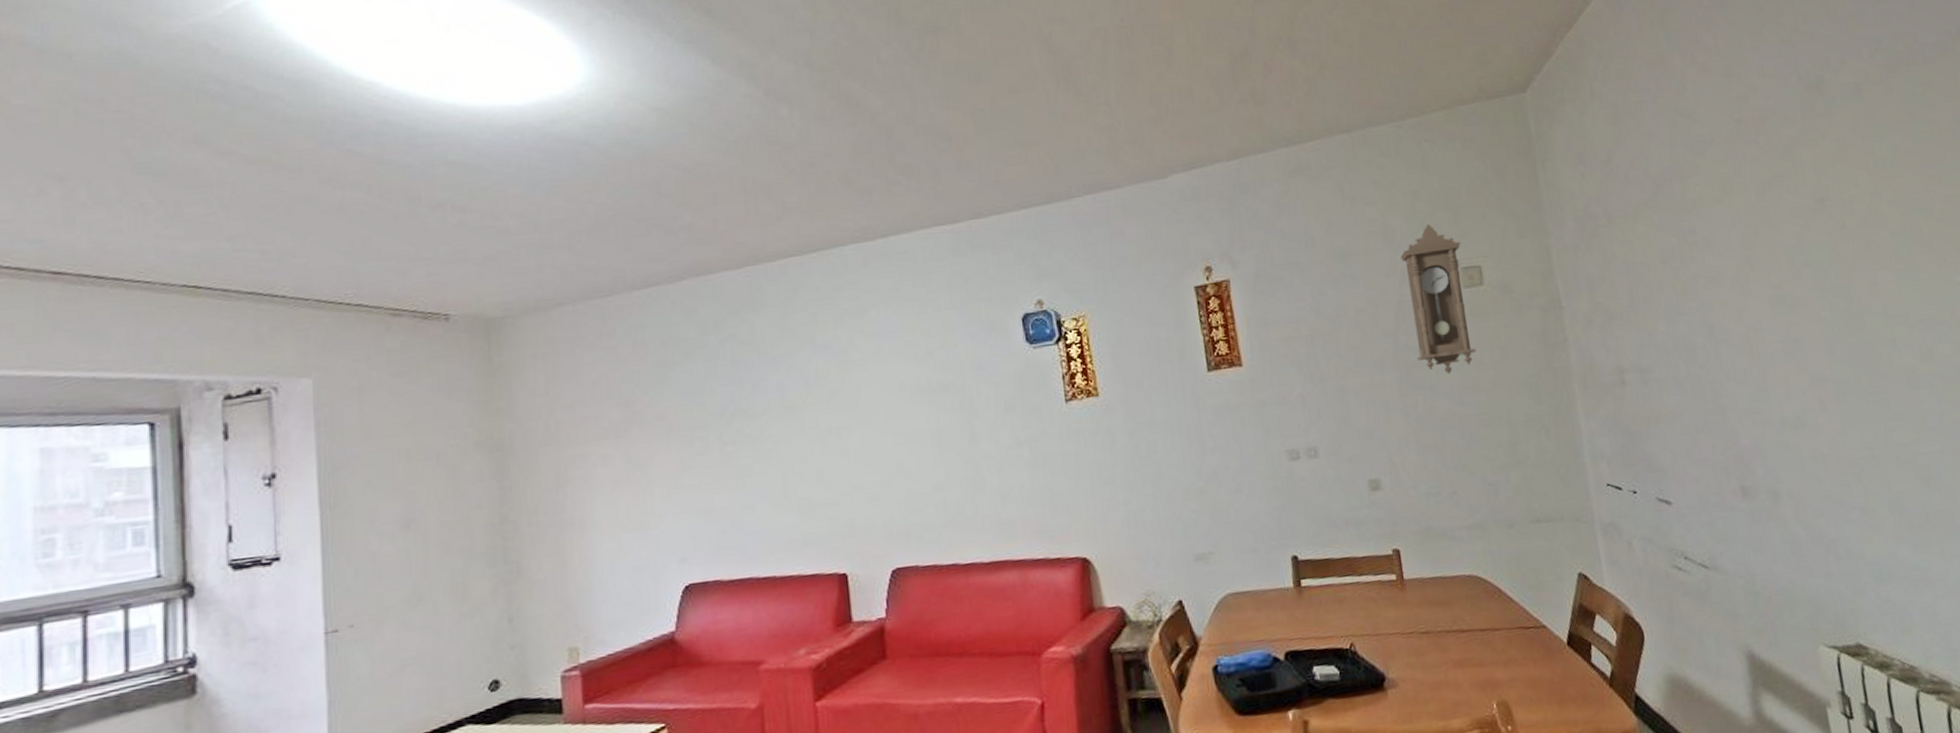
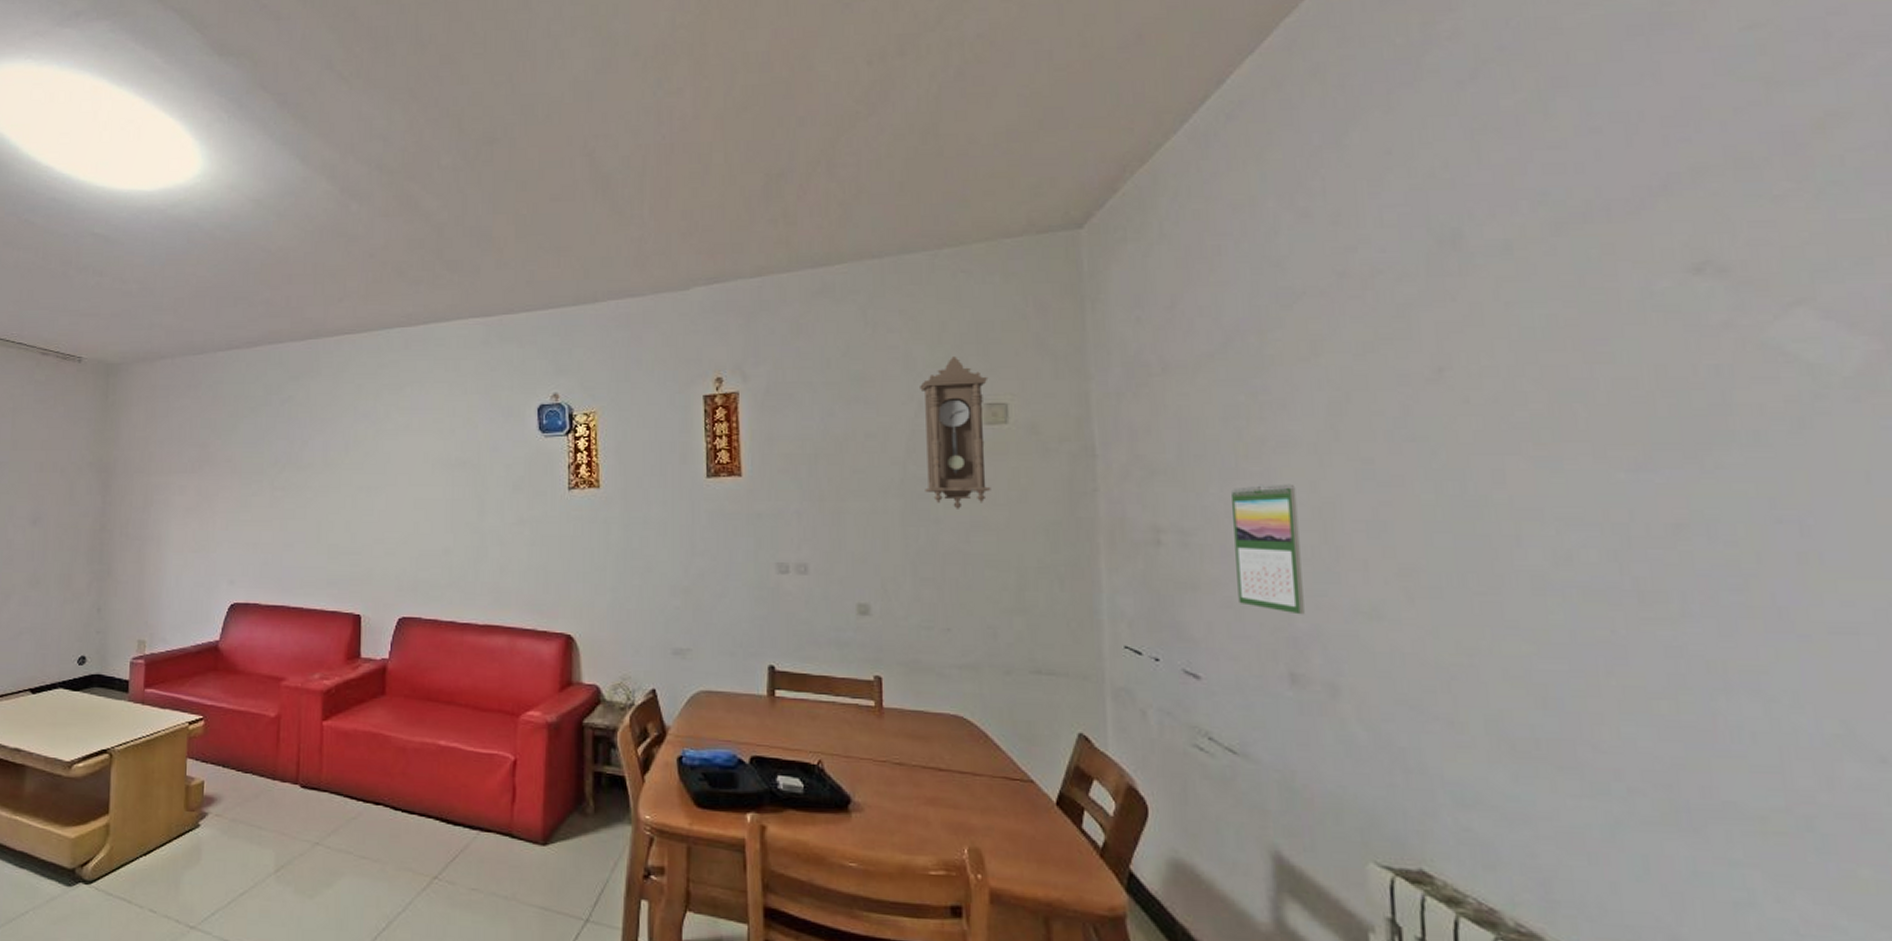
calendar: none [1676,314,1746,433] -> present [1231,483,1305,615]

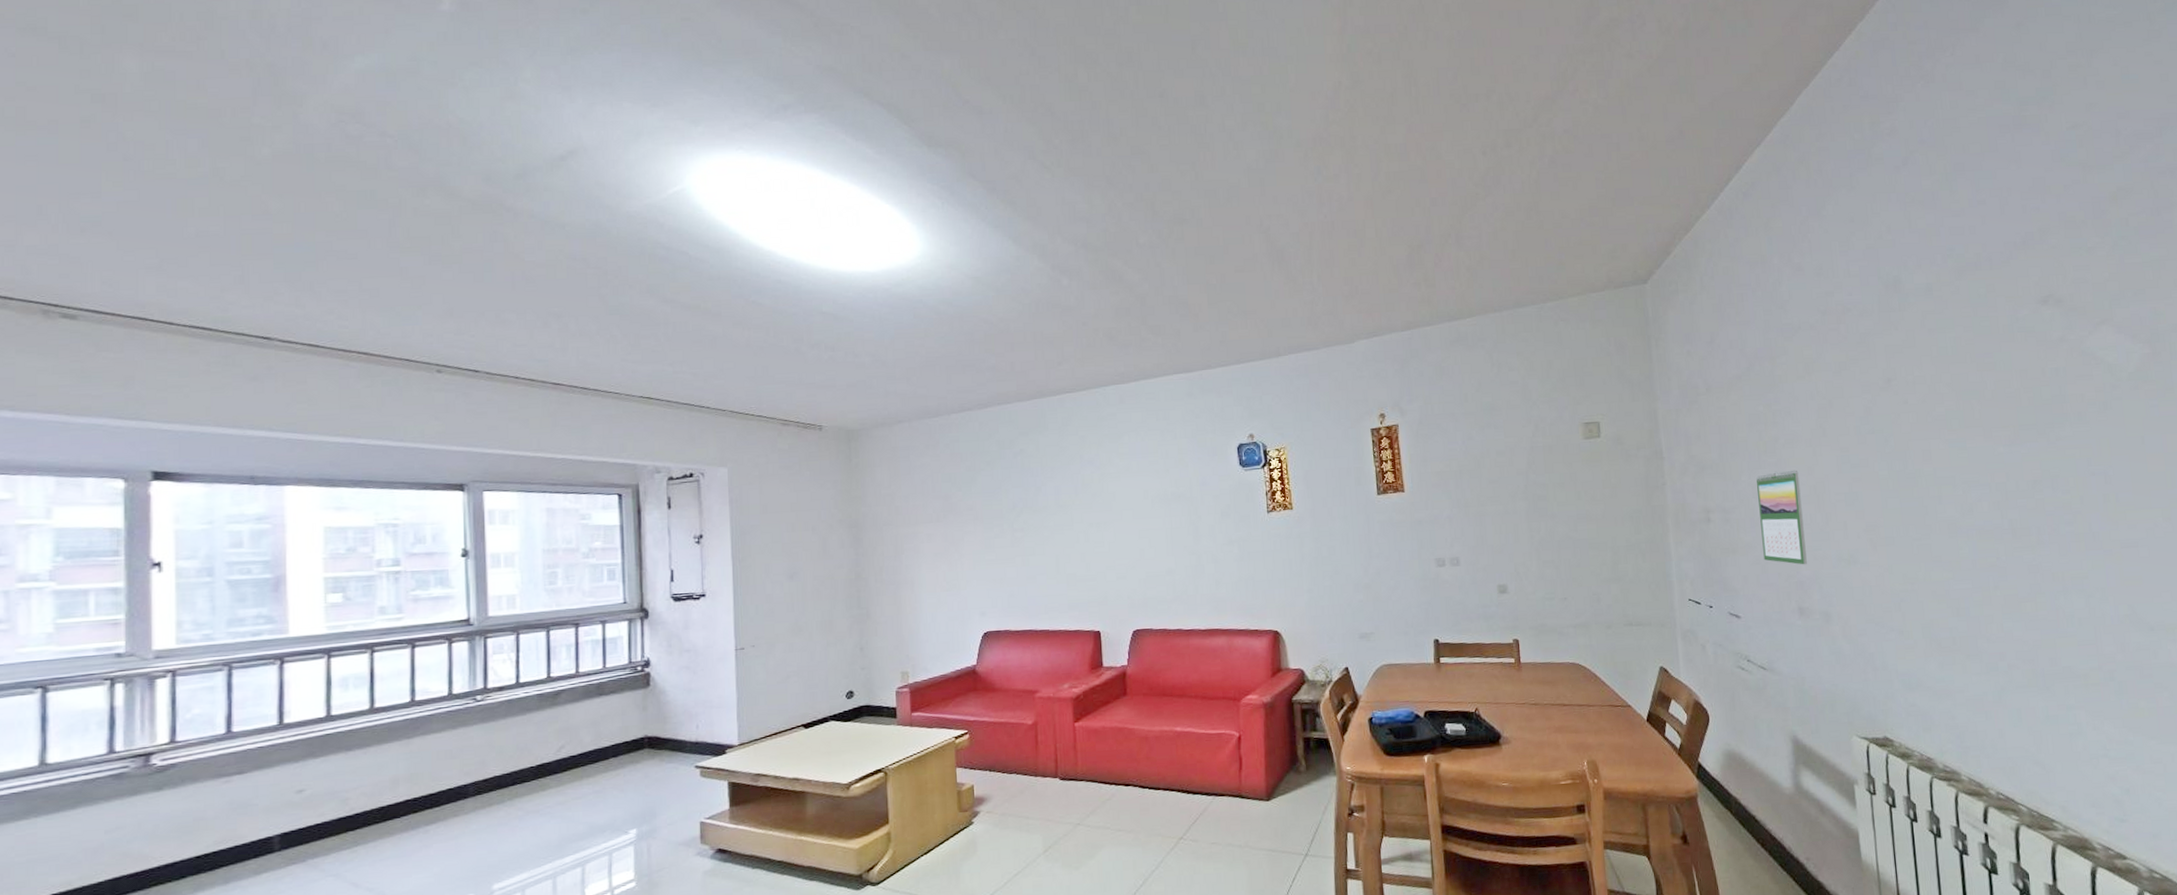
pendulum clock: present [920,357,991,509] -> none [1535,387,1591,506]

